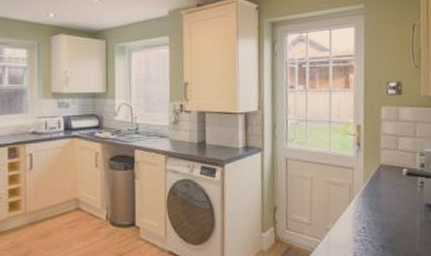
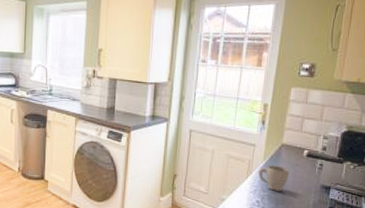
mug: none [361,187,392,215] -> present [259,165,290,191]

